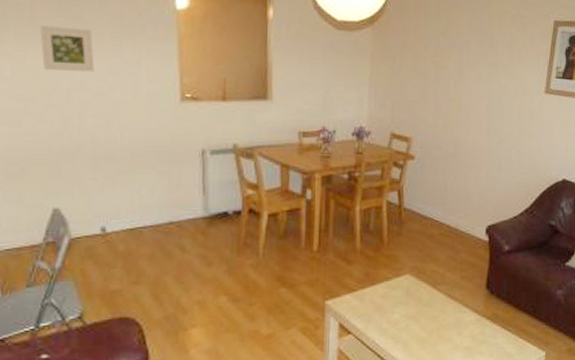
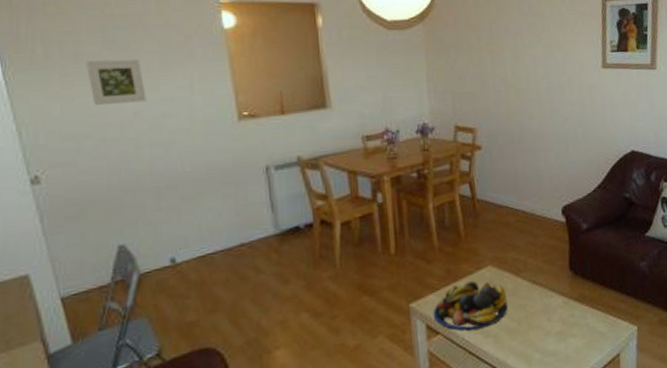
fruit bowl: none [348,287,421,334] -> present [434,281,508,331]

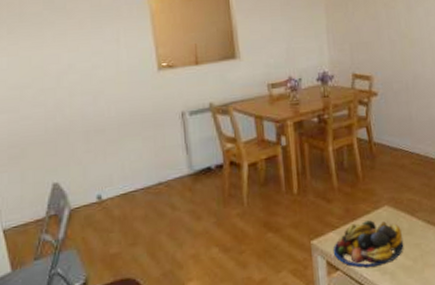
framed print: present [86,59,147,106] -> none [29,17,79,59]

